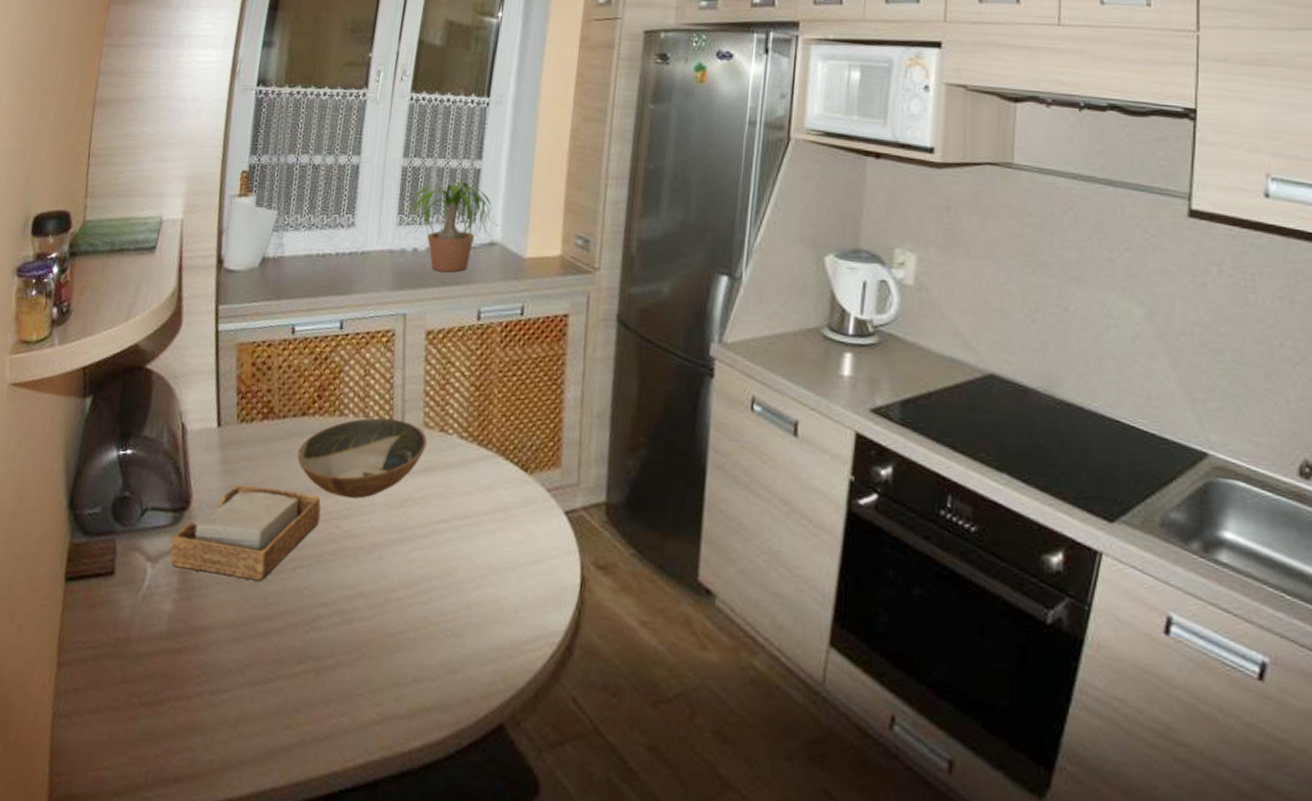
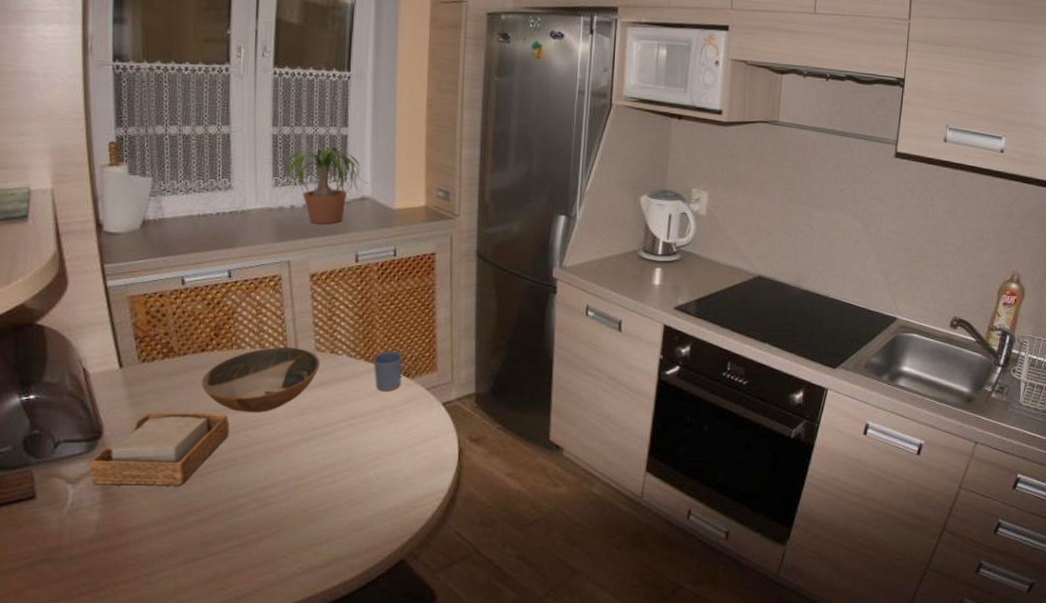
mug: none [486,434,521,488] -> present [373,350,402,392]

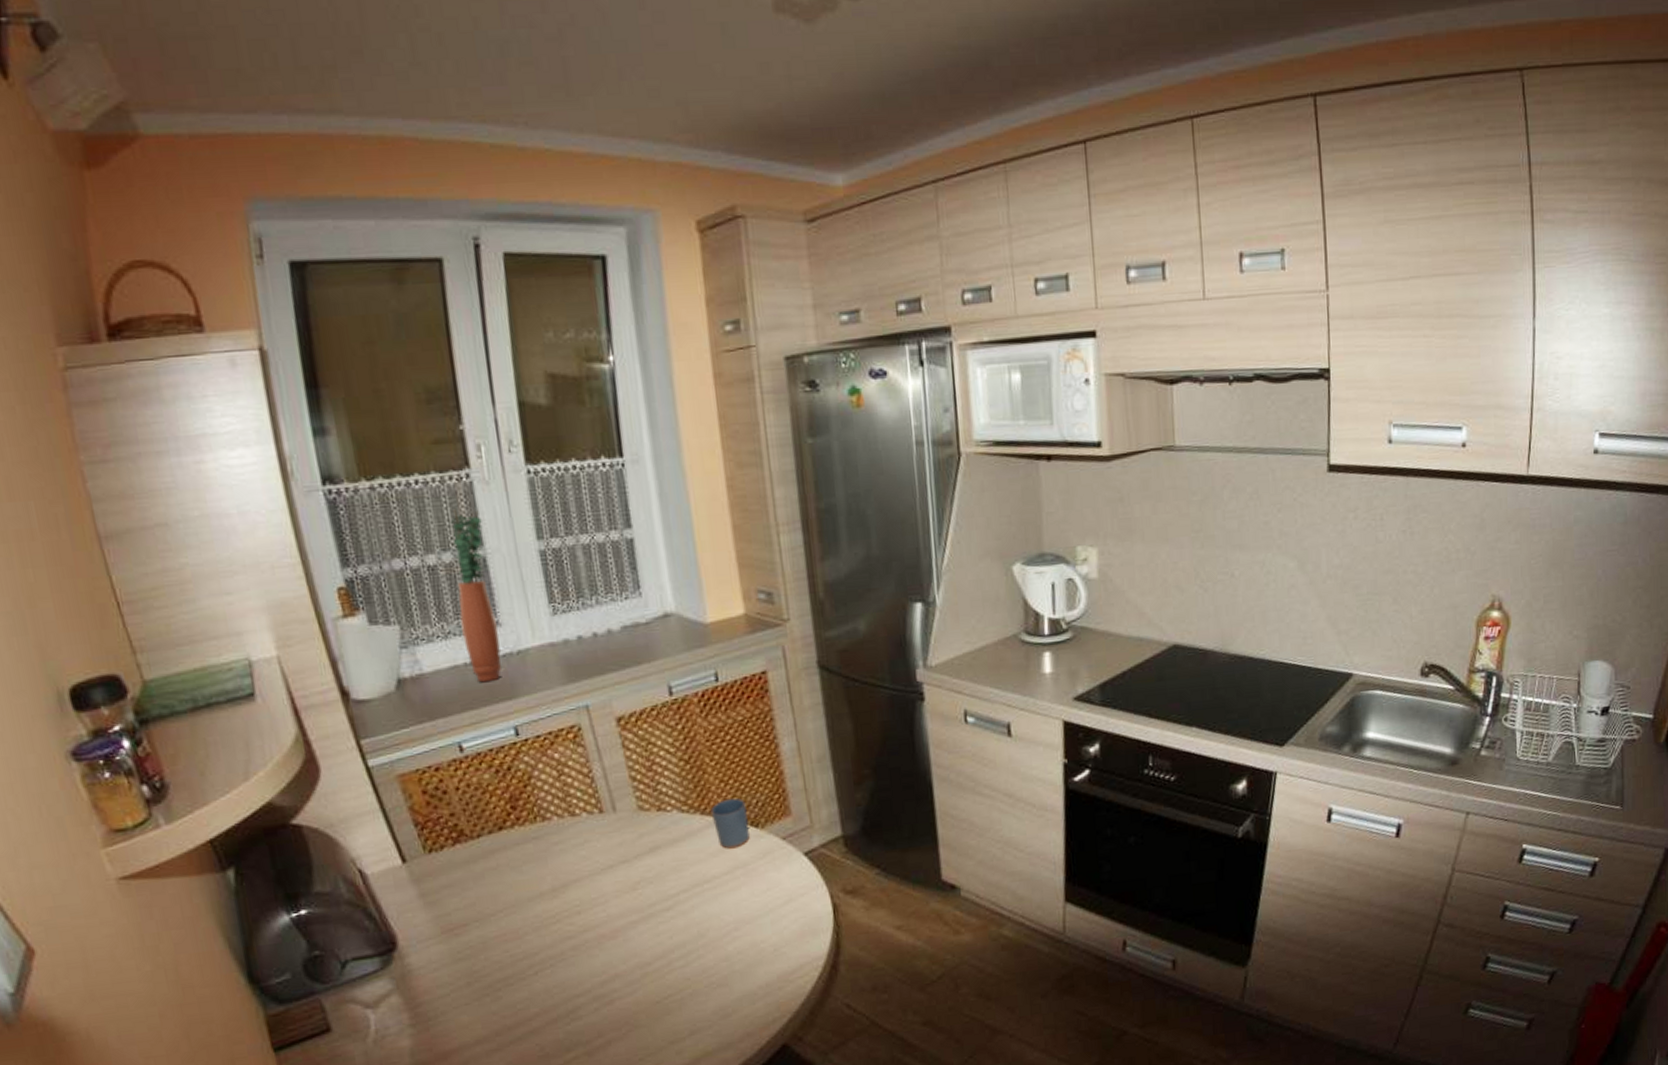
napkin holder: present [89,412,230,486] -> none [387,901,551,1006]
vase: none [201,93,232,232] -> present [450,509,501,683]
bowl: present [201,346,320,413] -> none [504,810,647,897]
potted plant: present [280,146,368,225] -> none [559,555,668,655]

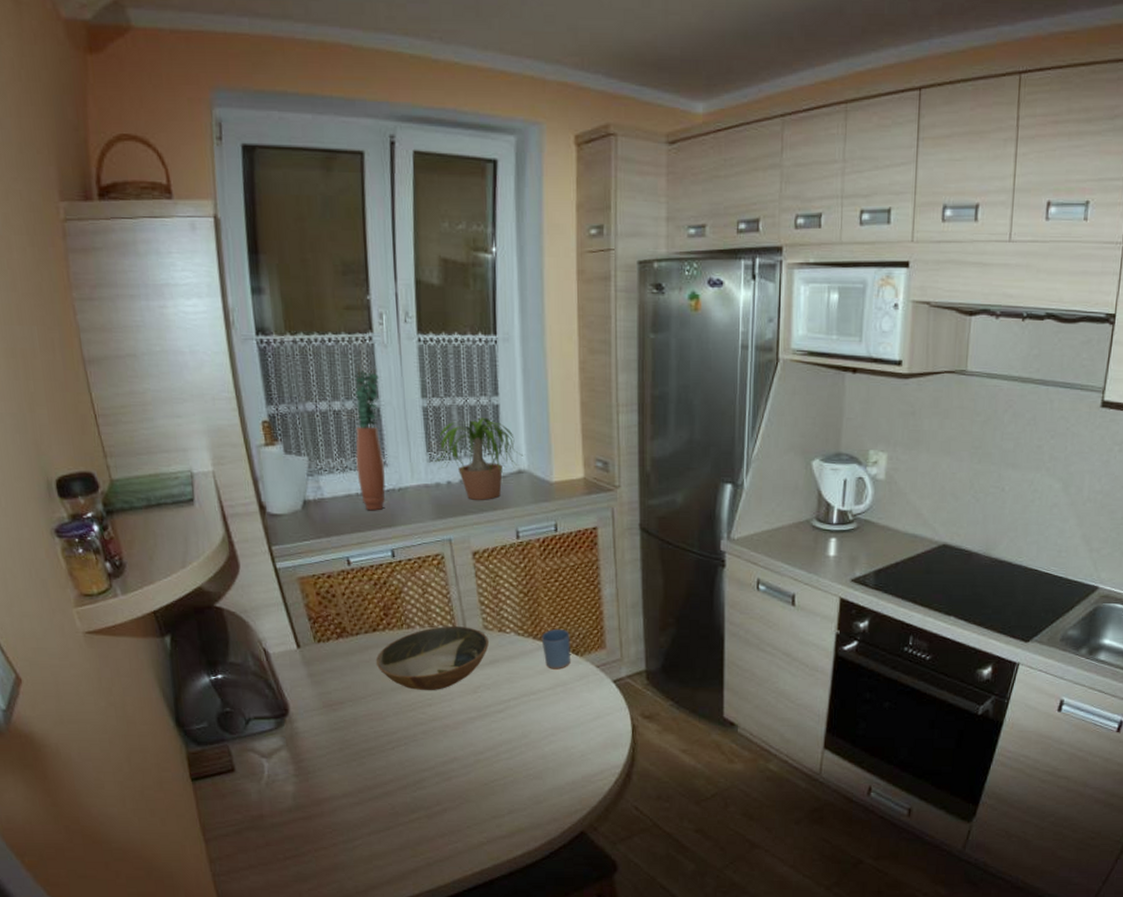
bowl: none [504,810,647,897] -> present [375,625,489,691]
potted plant: none [559,555,668,655] -> present [434,417,523,500]

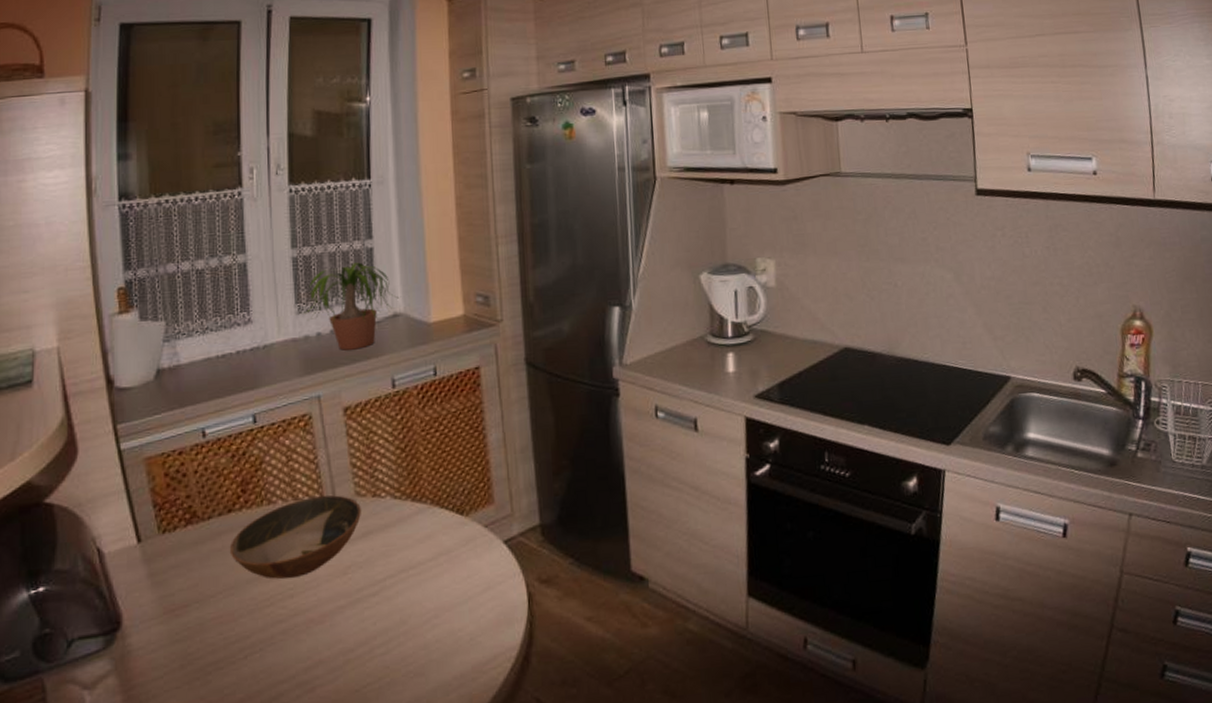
vase: present [353,365,386,511] -> none [218,221,249,374]
mug: present [541,628,570,670] -> none [421,485,455,535]

